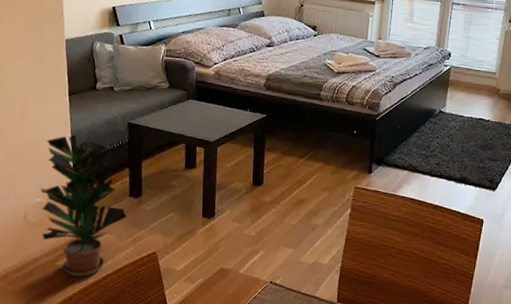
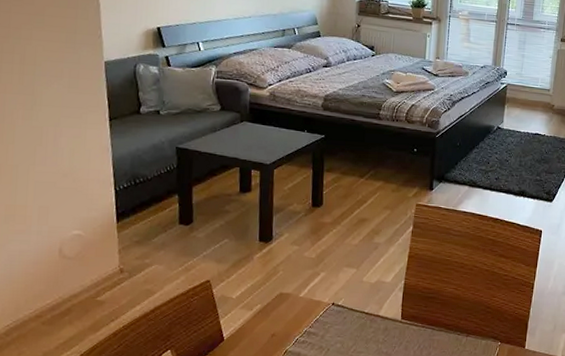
potted plant: present [40,135,127,277] -> none [78,162,177,311]

